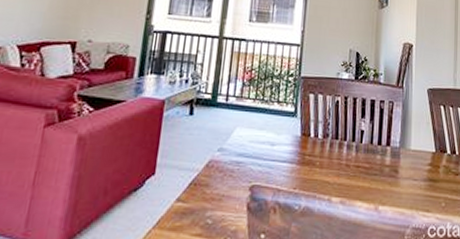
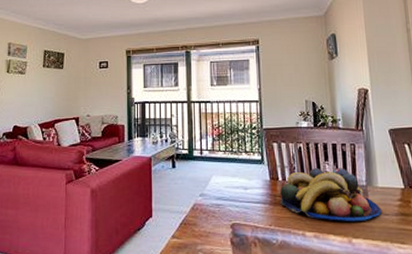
fruit bowl: none [308,125,411,186] -> present [280,168,381,221]

